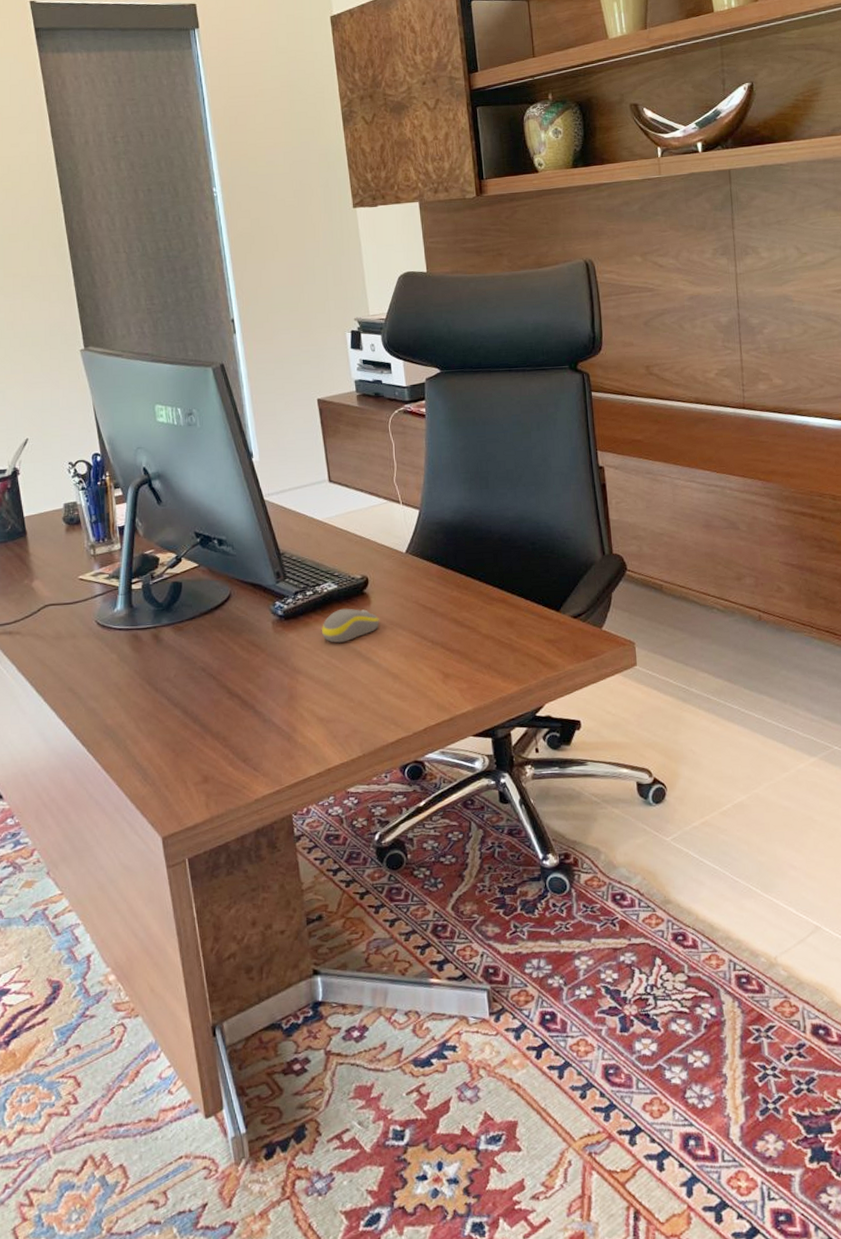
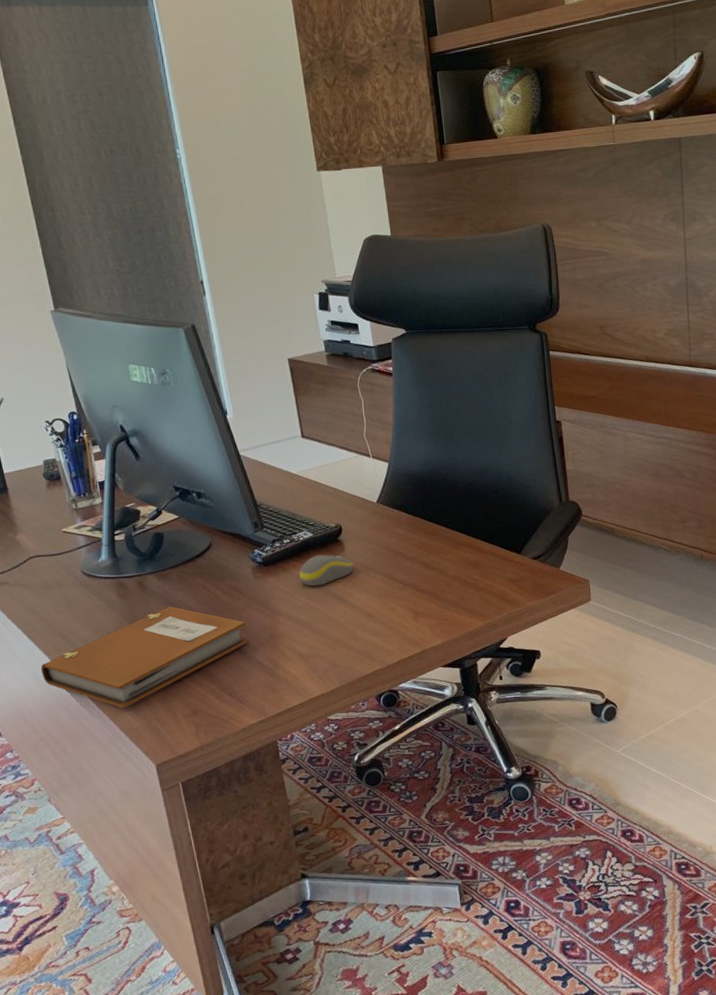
notebook: none [49,662,266,774] -> present [41,606,249,709]

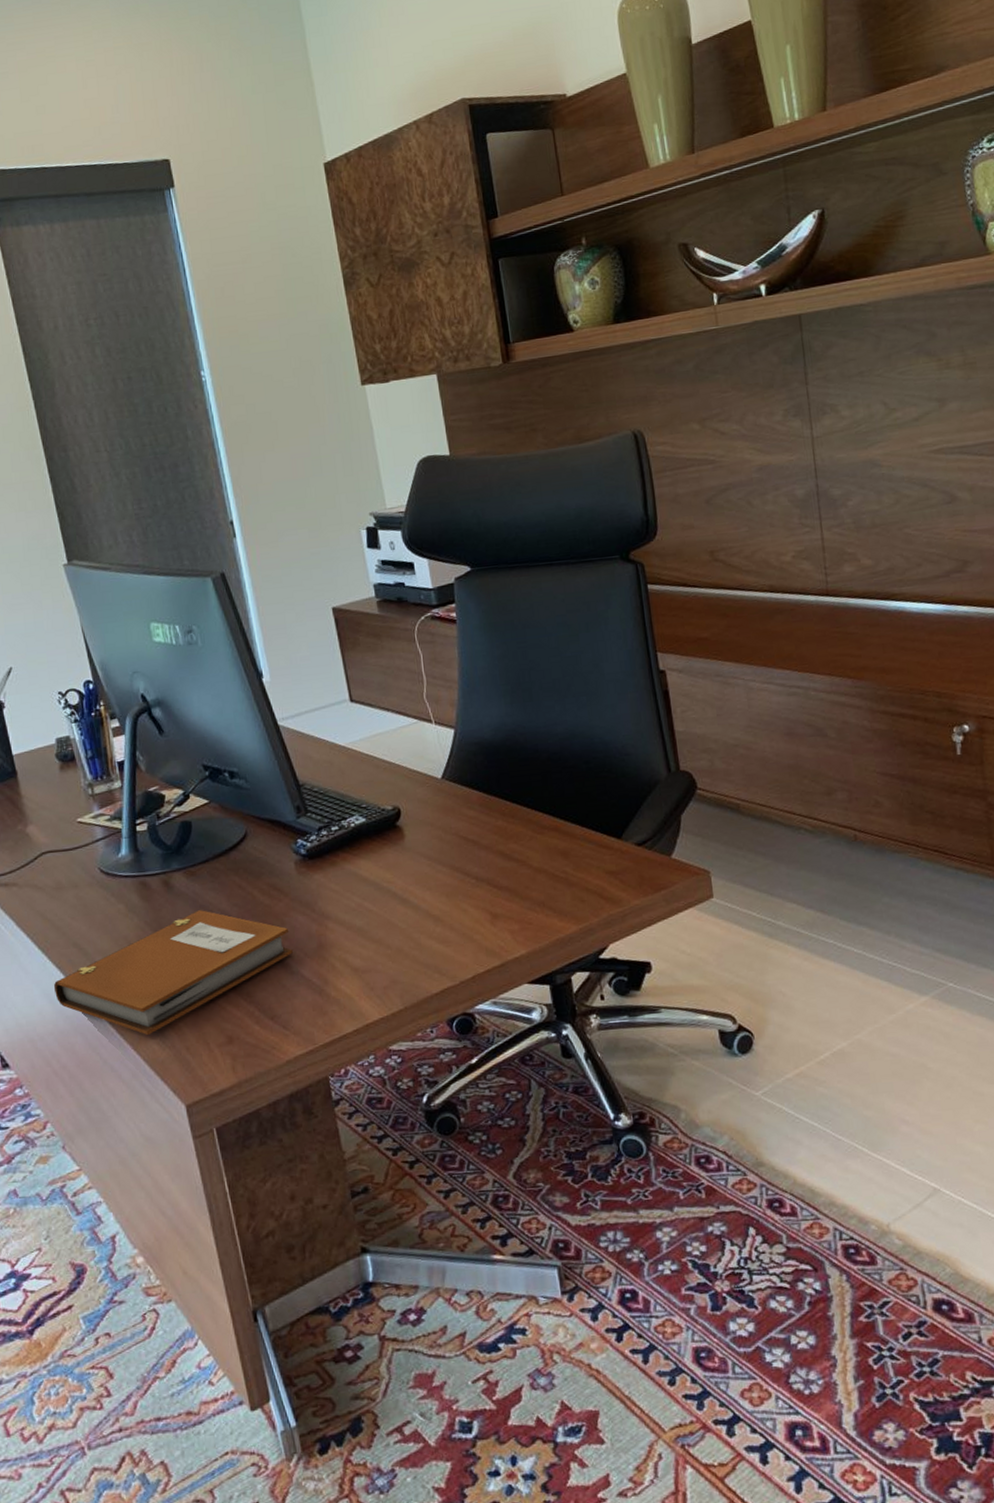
computer mouse: present [299,554,354,586] -> none [351,843,416,884]

